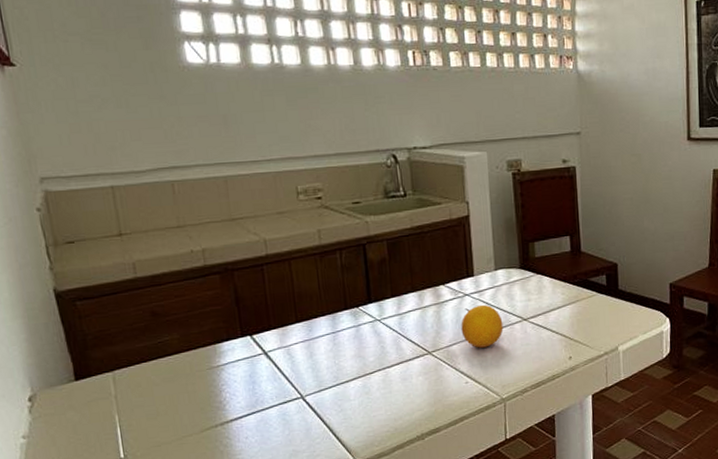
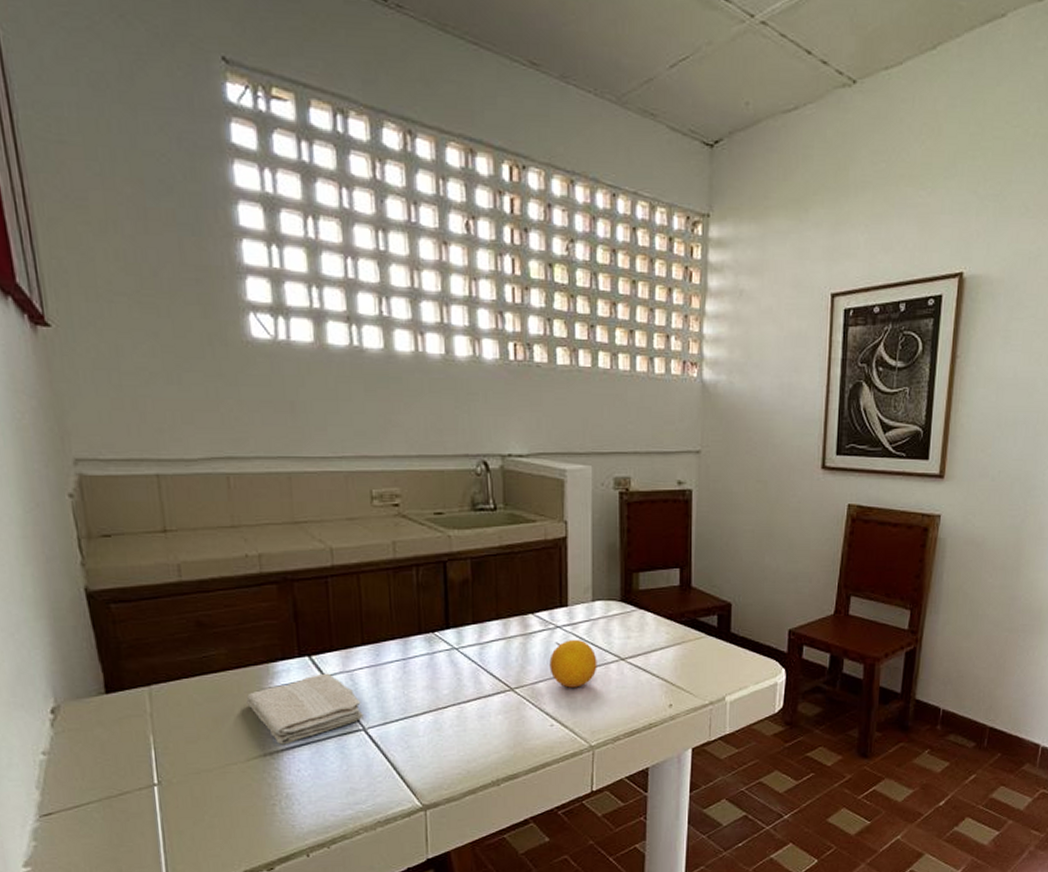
washcloth: none [198,349,301,416] -> present [246,673,364,745]

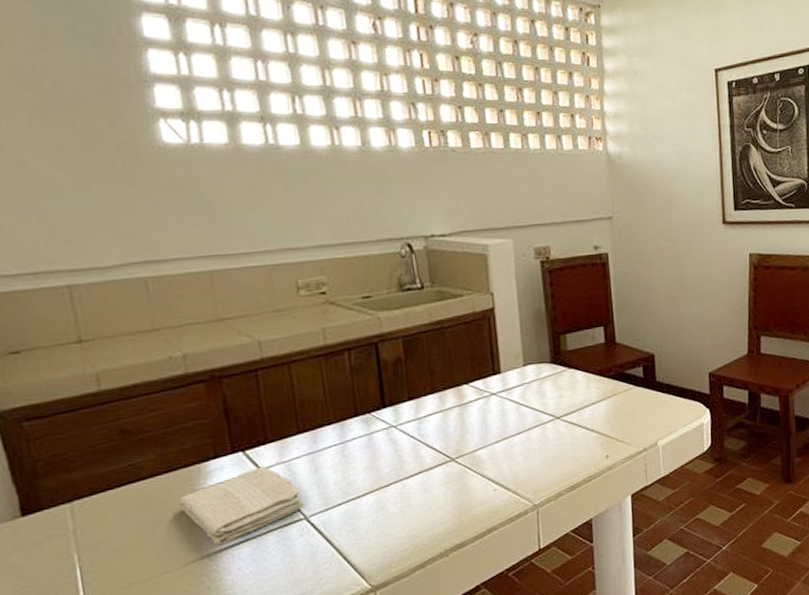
fruit: present [549,639,597,688] -> none [487,403,534,452]

